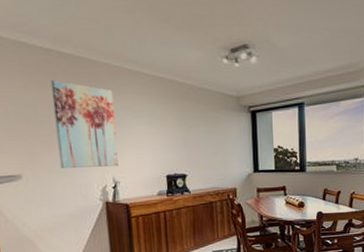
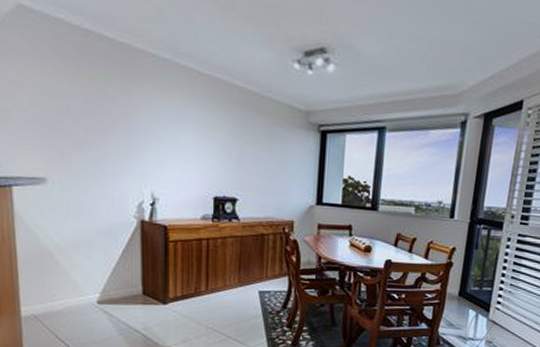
wall art: present [50,80,120,168] -> none [87,68,161,180]

